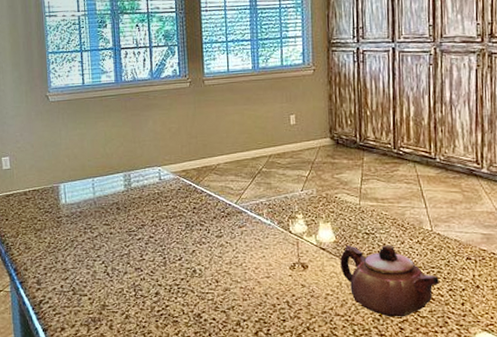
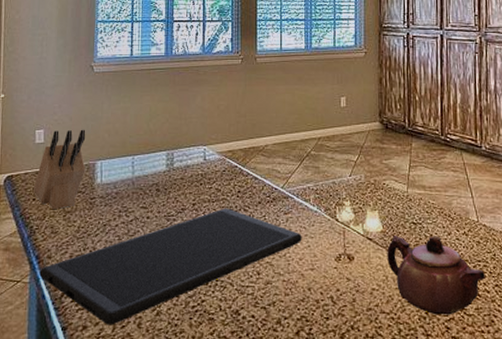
knife block: none [5,155,51,227] -> present [32,129,86,209]
cutting board: none [18,223,257,327] -> present [39,208,302,325]

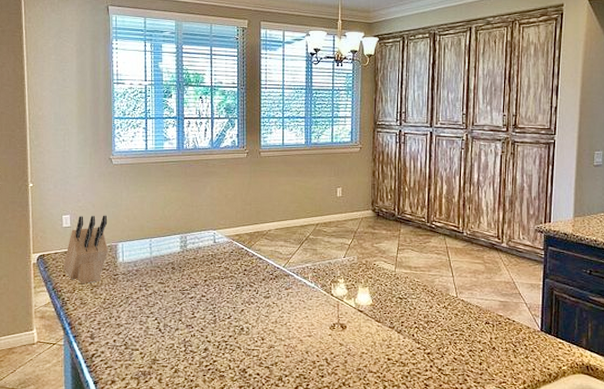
cutting board: present [39,208,302,325] -> none [72,284,301,380]
teapot: present [387,236,486,315] -> none [376,308,462,375]

